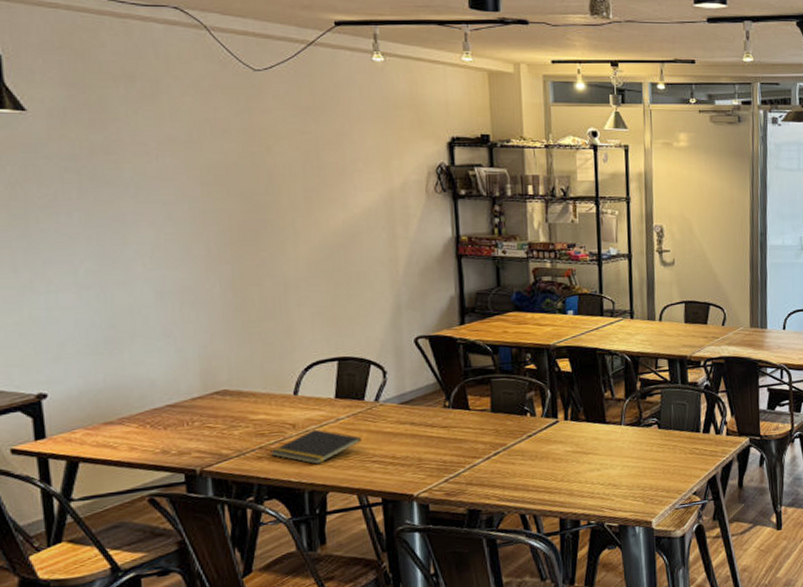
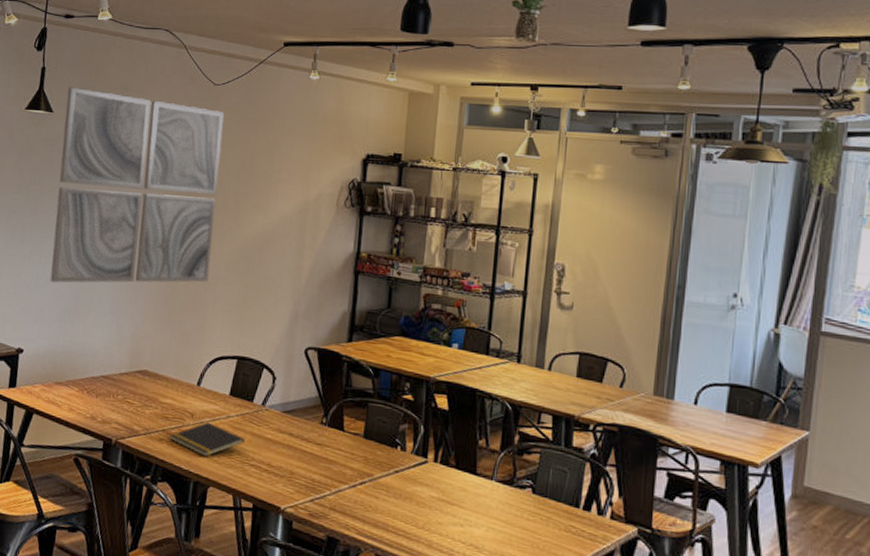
wall art: none [43,78,287,313] -> present [50,87,224,284]

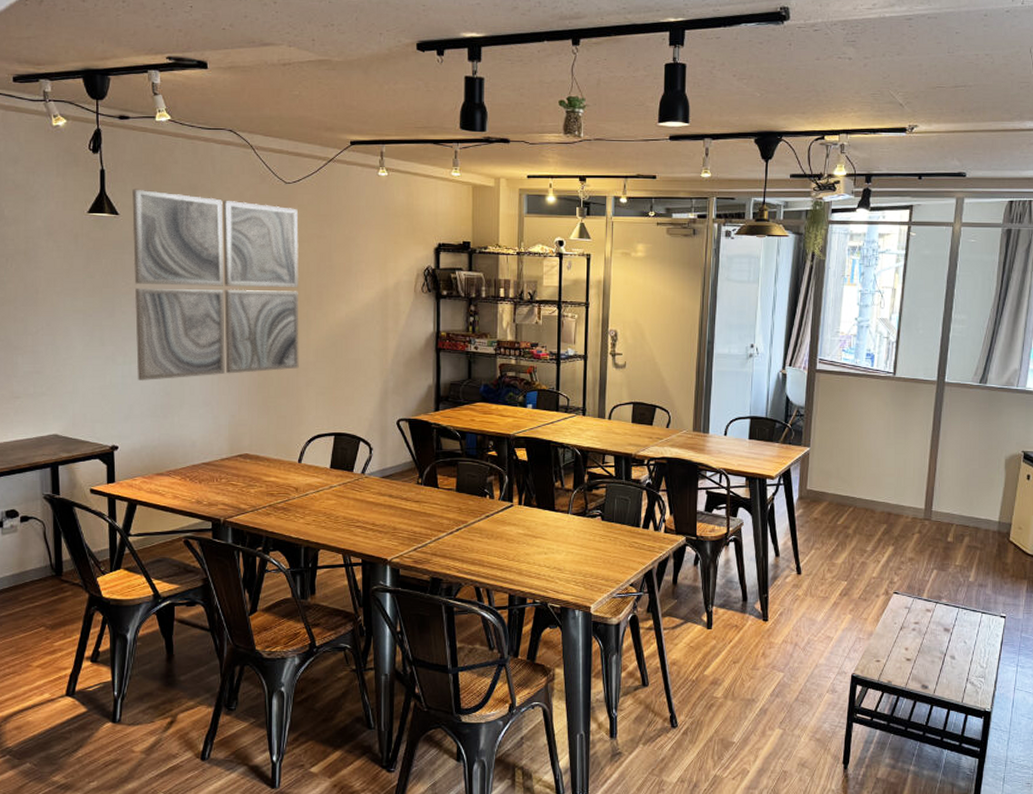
notepad: present [170,421,245,457] -> none [277,493,349,524]

